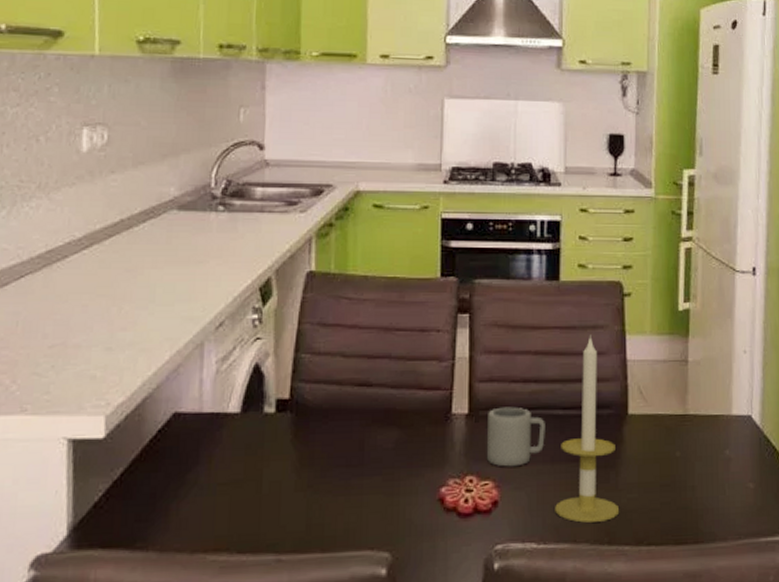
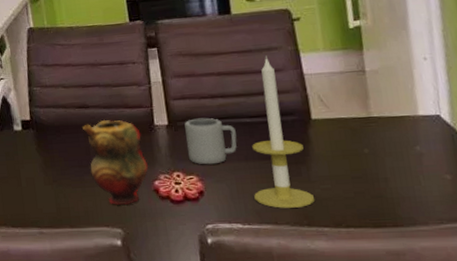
teapot: none [359,403,436,520] -> present [82,119,148,205]

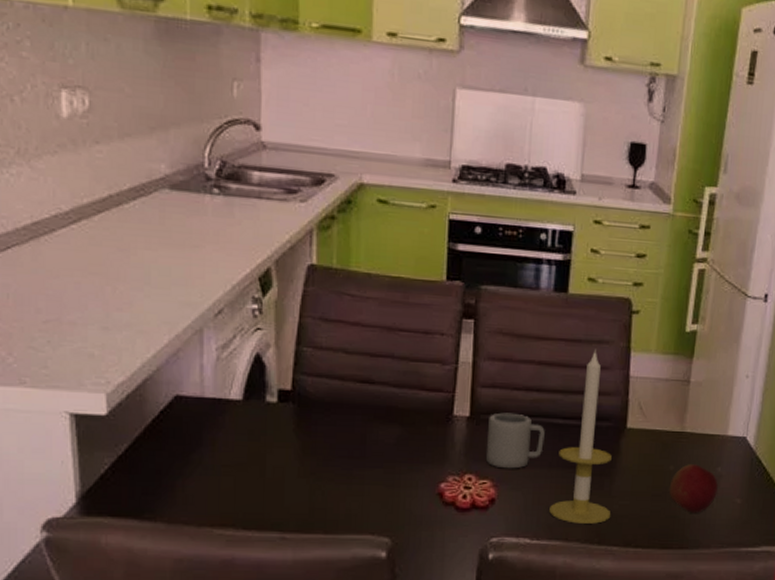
teapot: present [82,119,148,205] -> none [362,401,436,509]
apple: none [368,145,422,192] -> present [668,464,718,513]

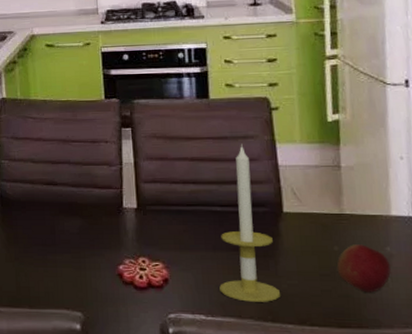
cup: present [485,412,545,469] -> none [154,203,206,252]

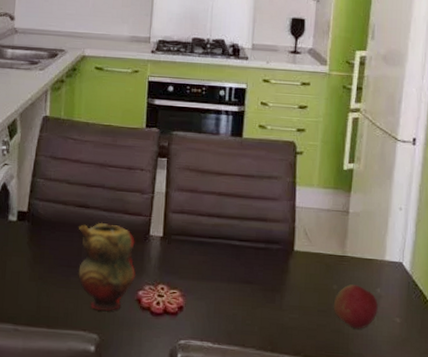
teapot: none [49,198,113,288] -> present [78,222,135,311]
candle: present [219,144,281,302] -> none [228,183,282,333]

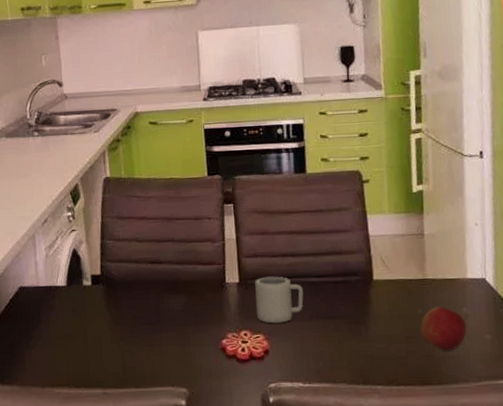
teapot: present [78,222,135,311] -> none [154,276,217,364]
cup: none [175,234,224,282] -> present [255,276,304,324]

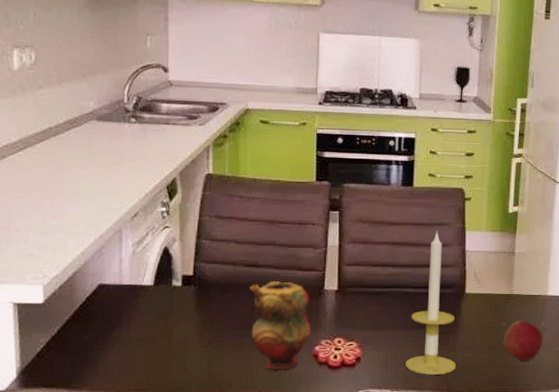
teapot: none [154,276,217,364] -> present [250,280,311,370]
cup: present [255,276,304,324] -> none [351,285,399,332]
candle: none [316,216,372,367] -> present [405,230,457,375]

